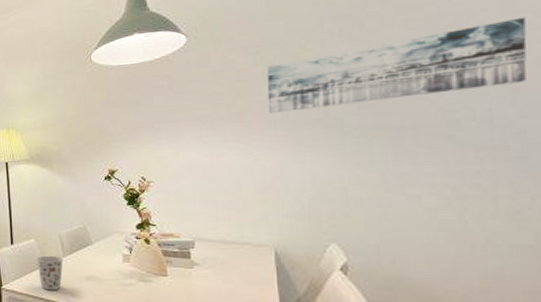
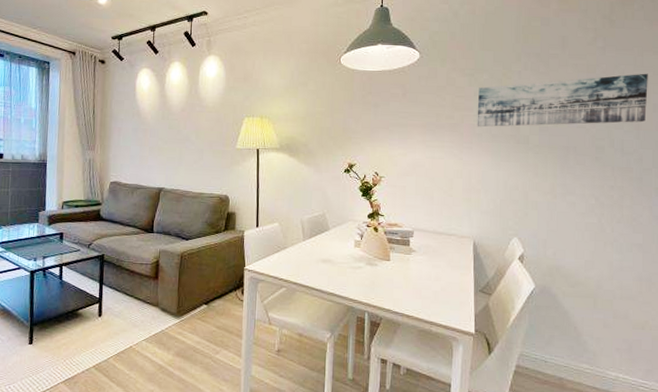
cup: present [36,255,64,291] -> none [279,238,303,272]

